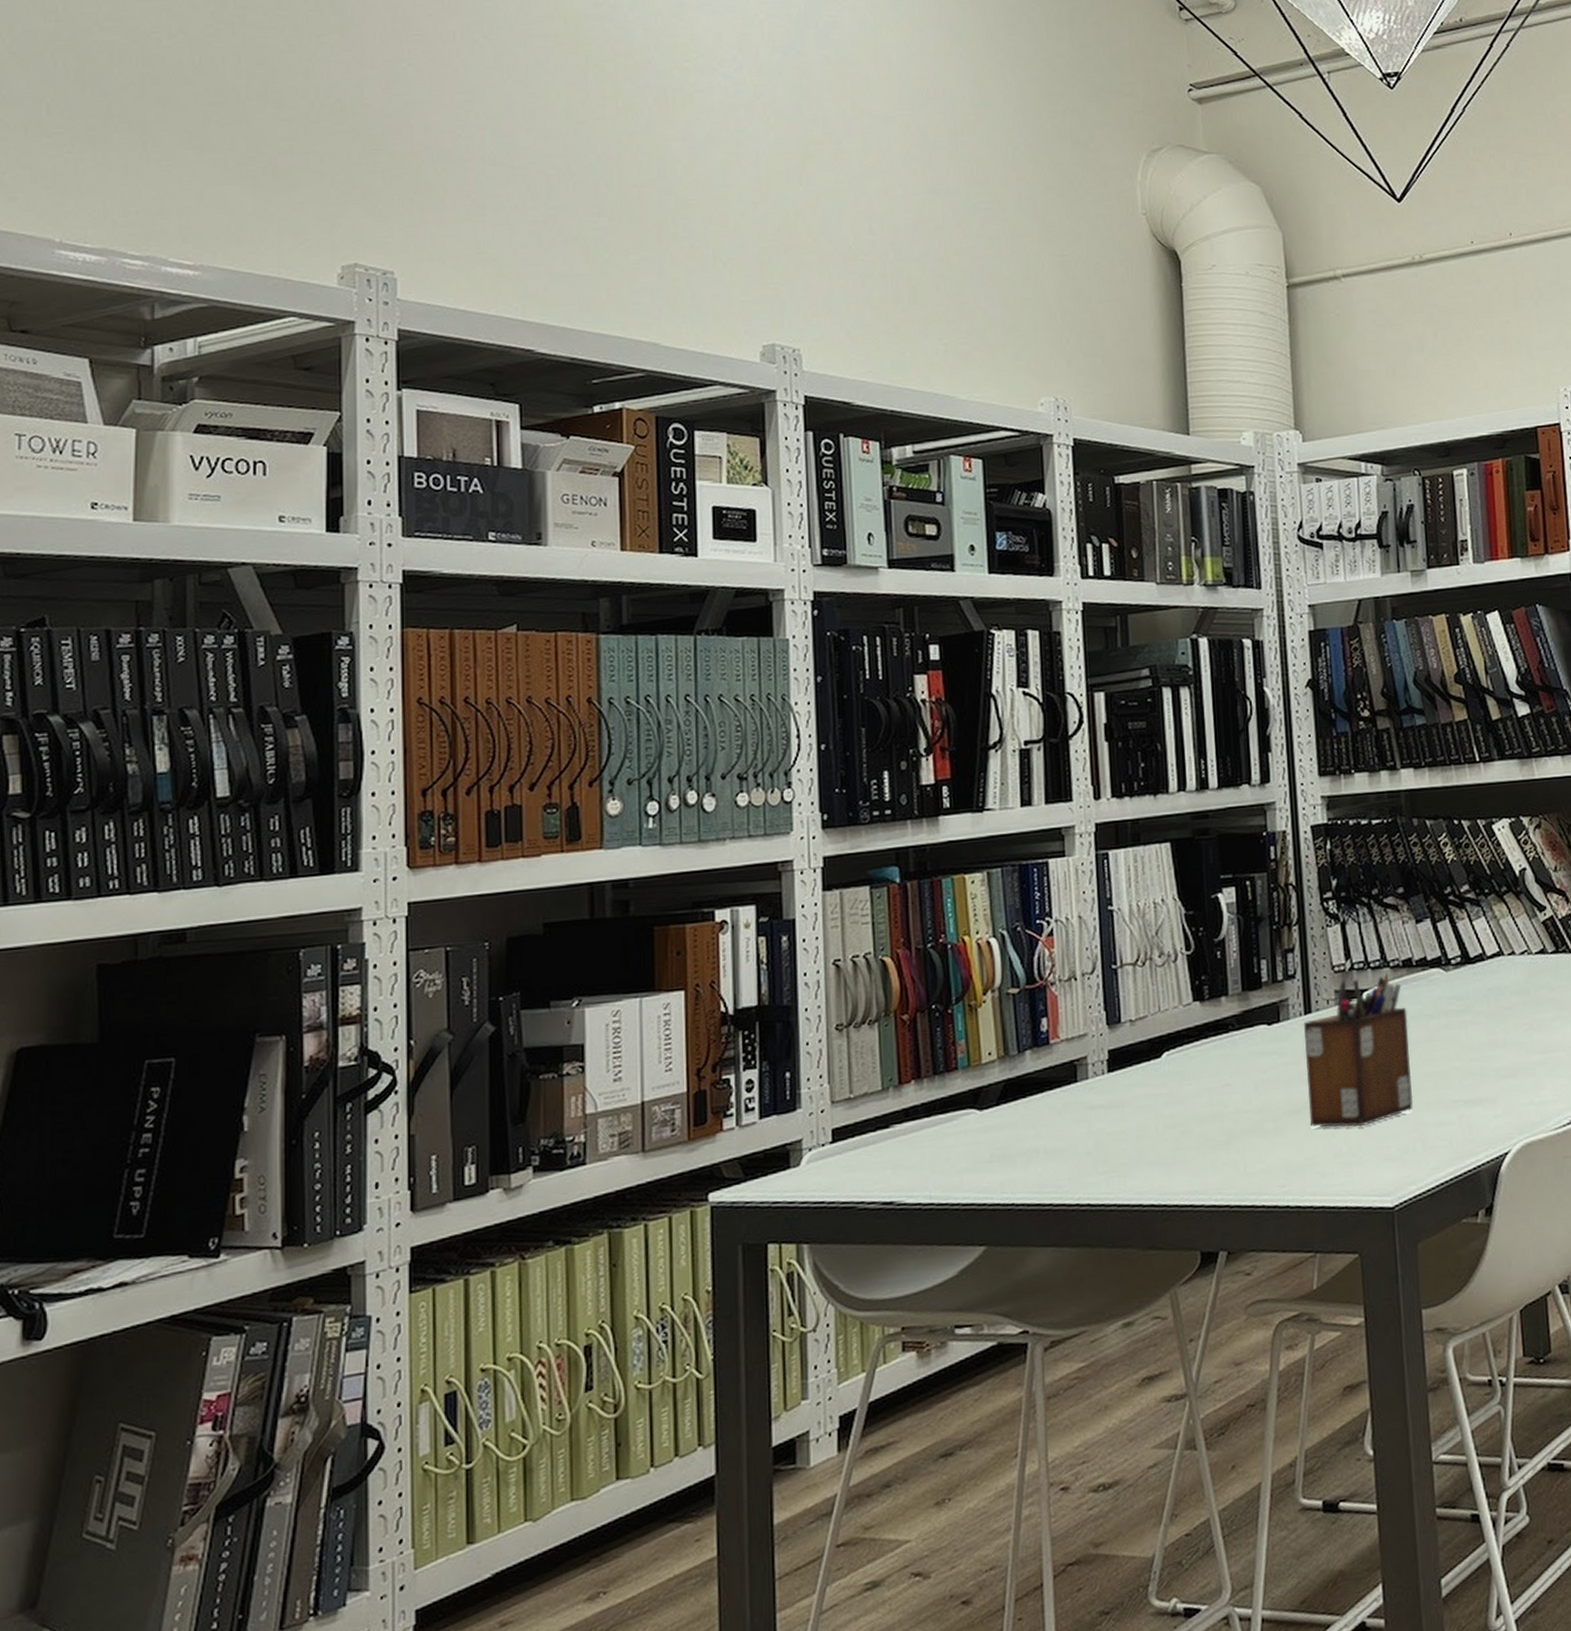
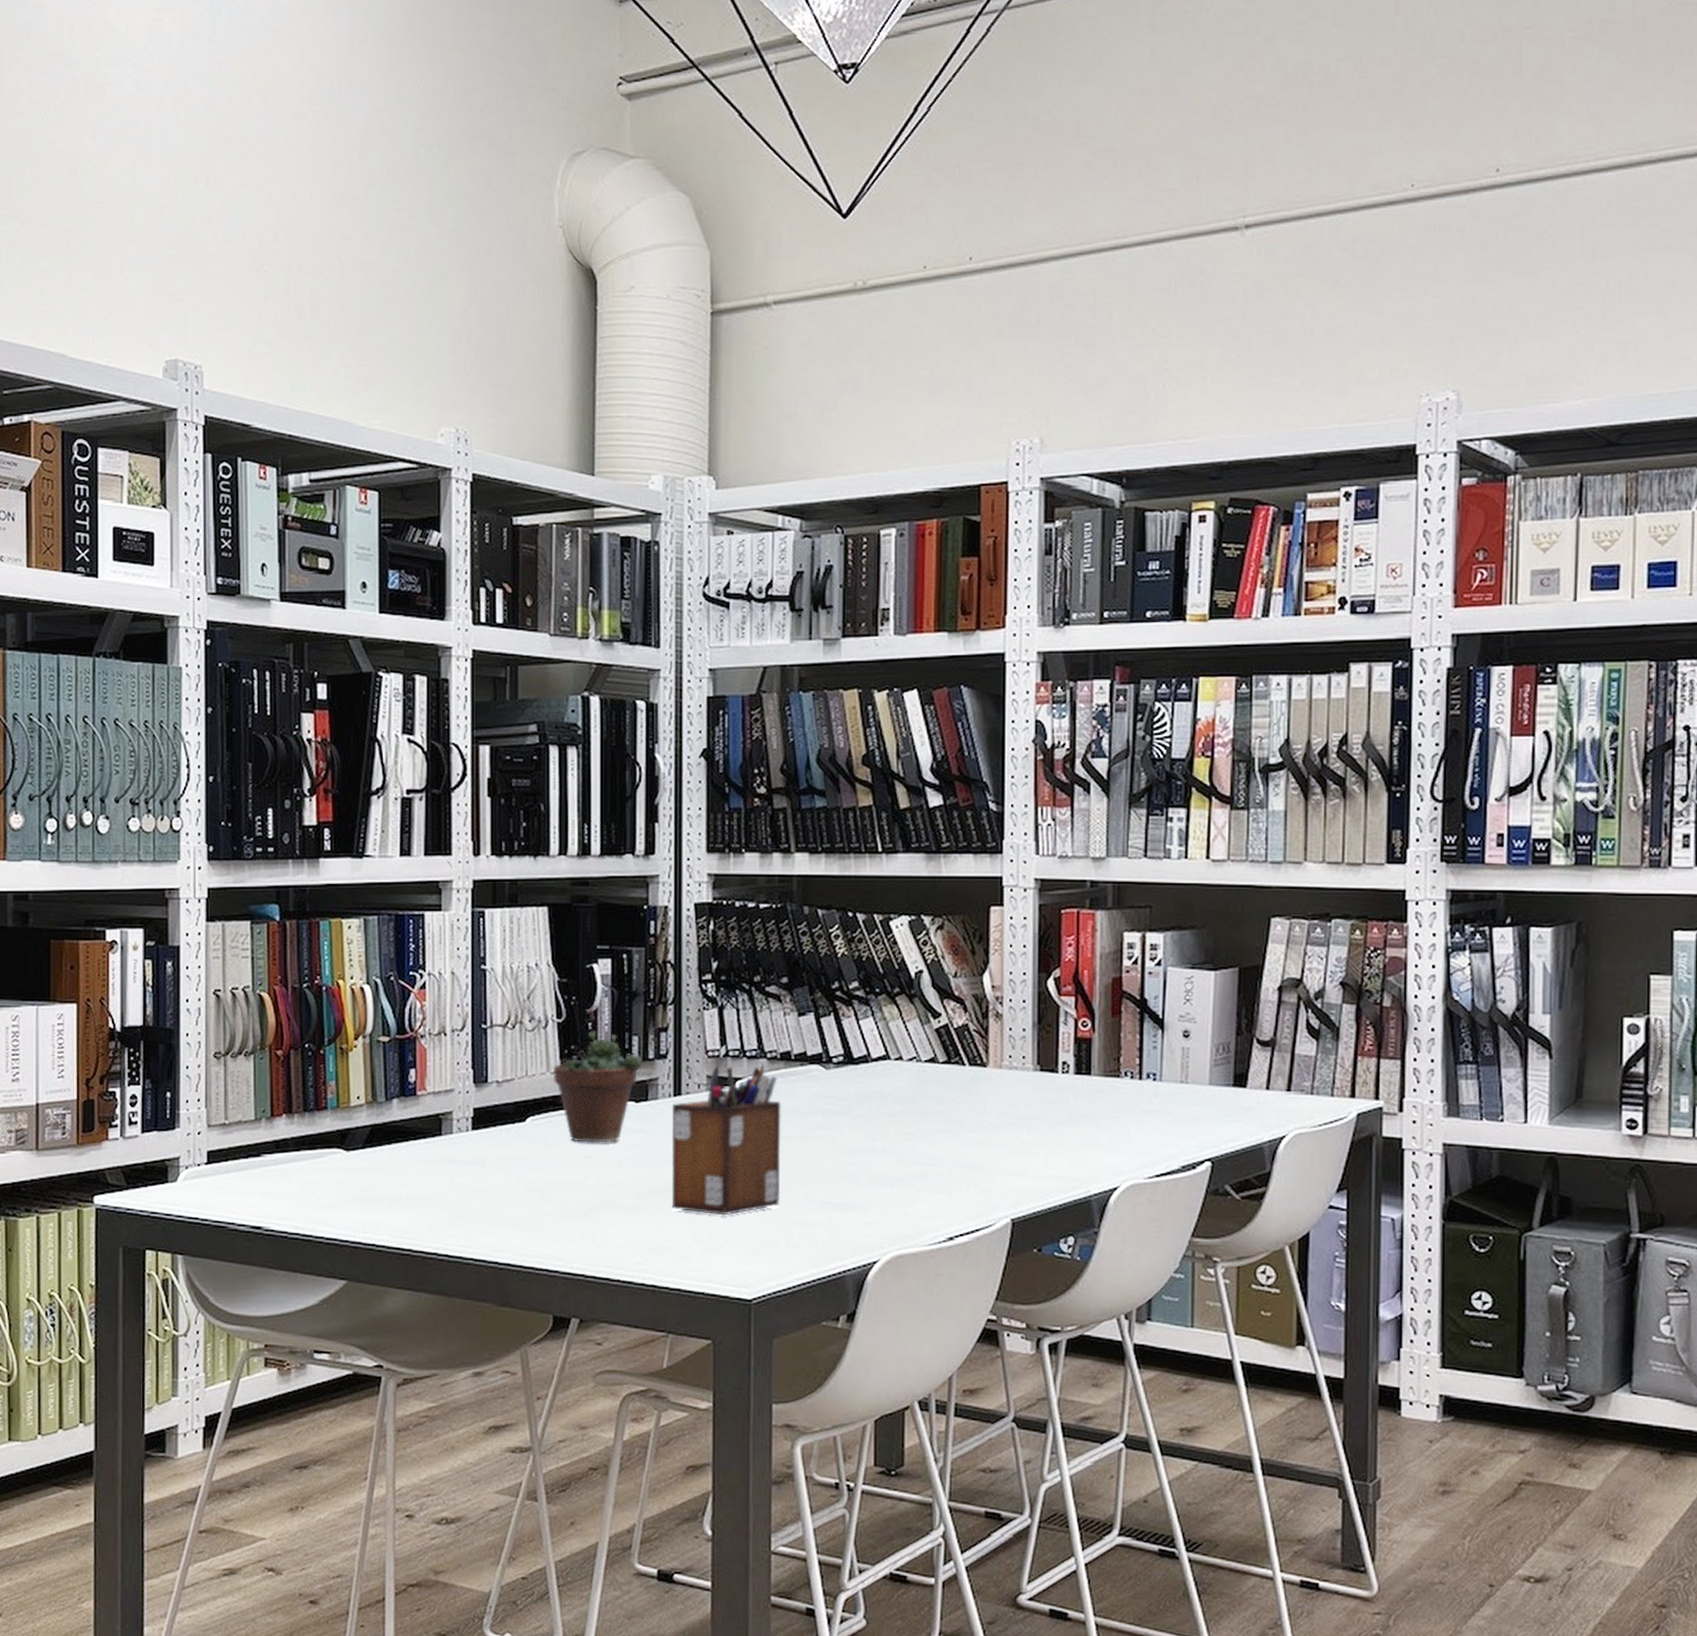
succulent plant: none [1185,934,1271,1072] -> present [553,1005,642,1143]

